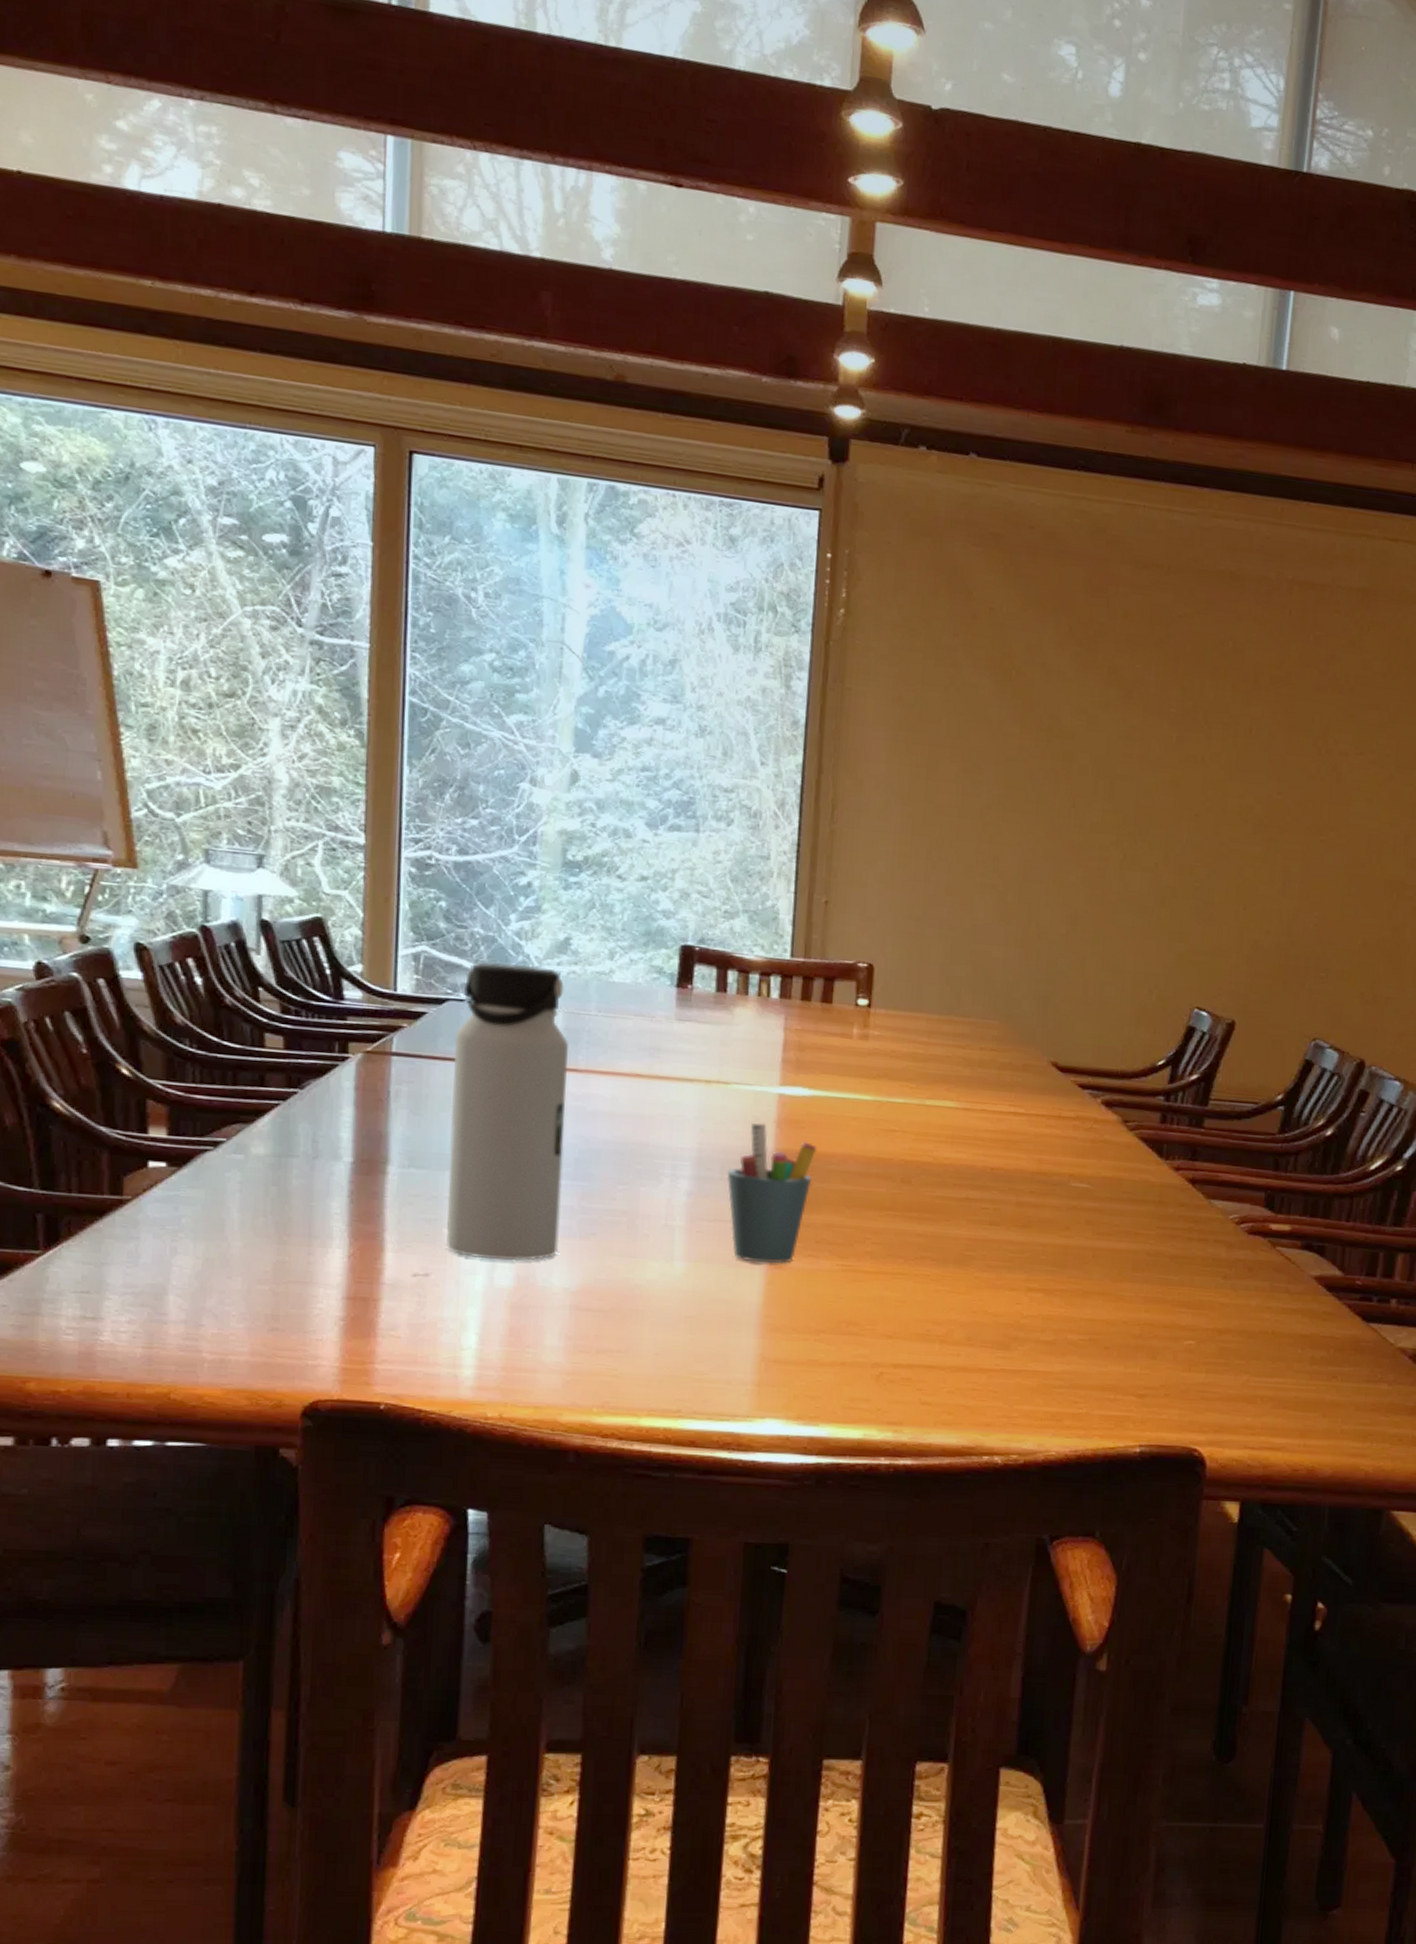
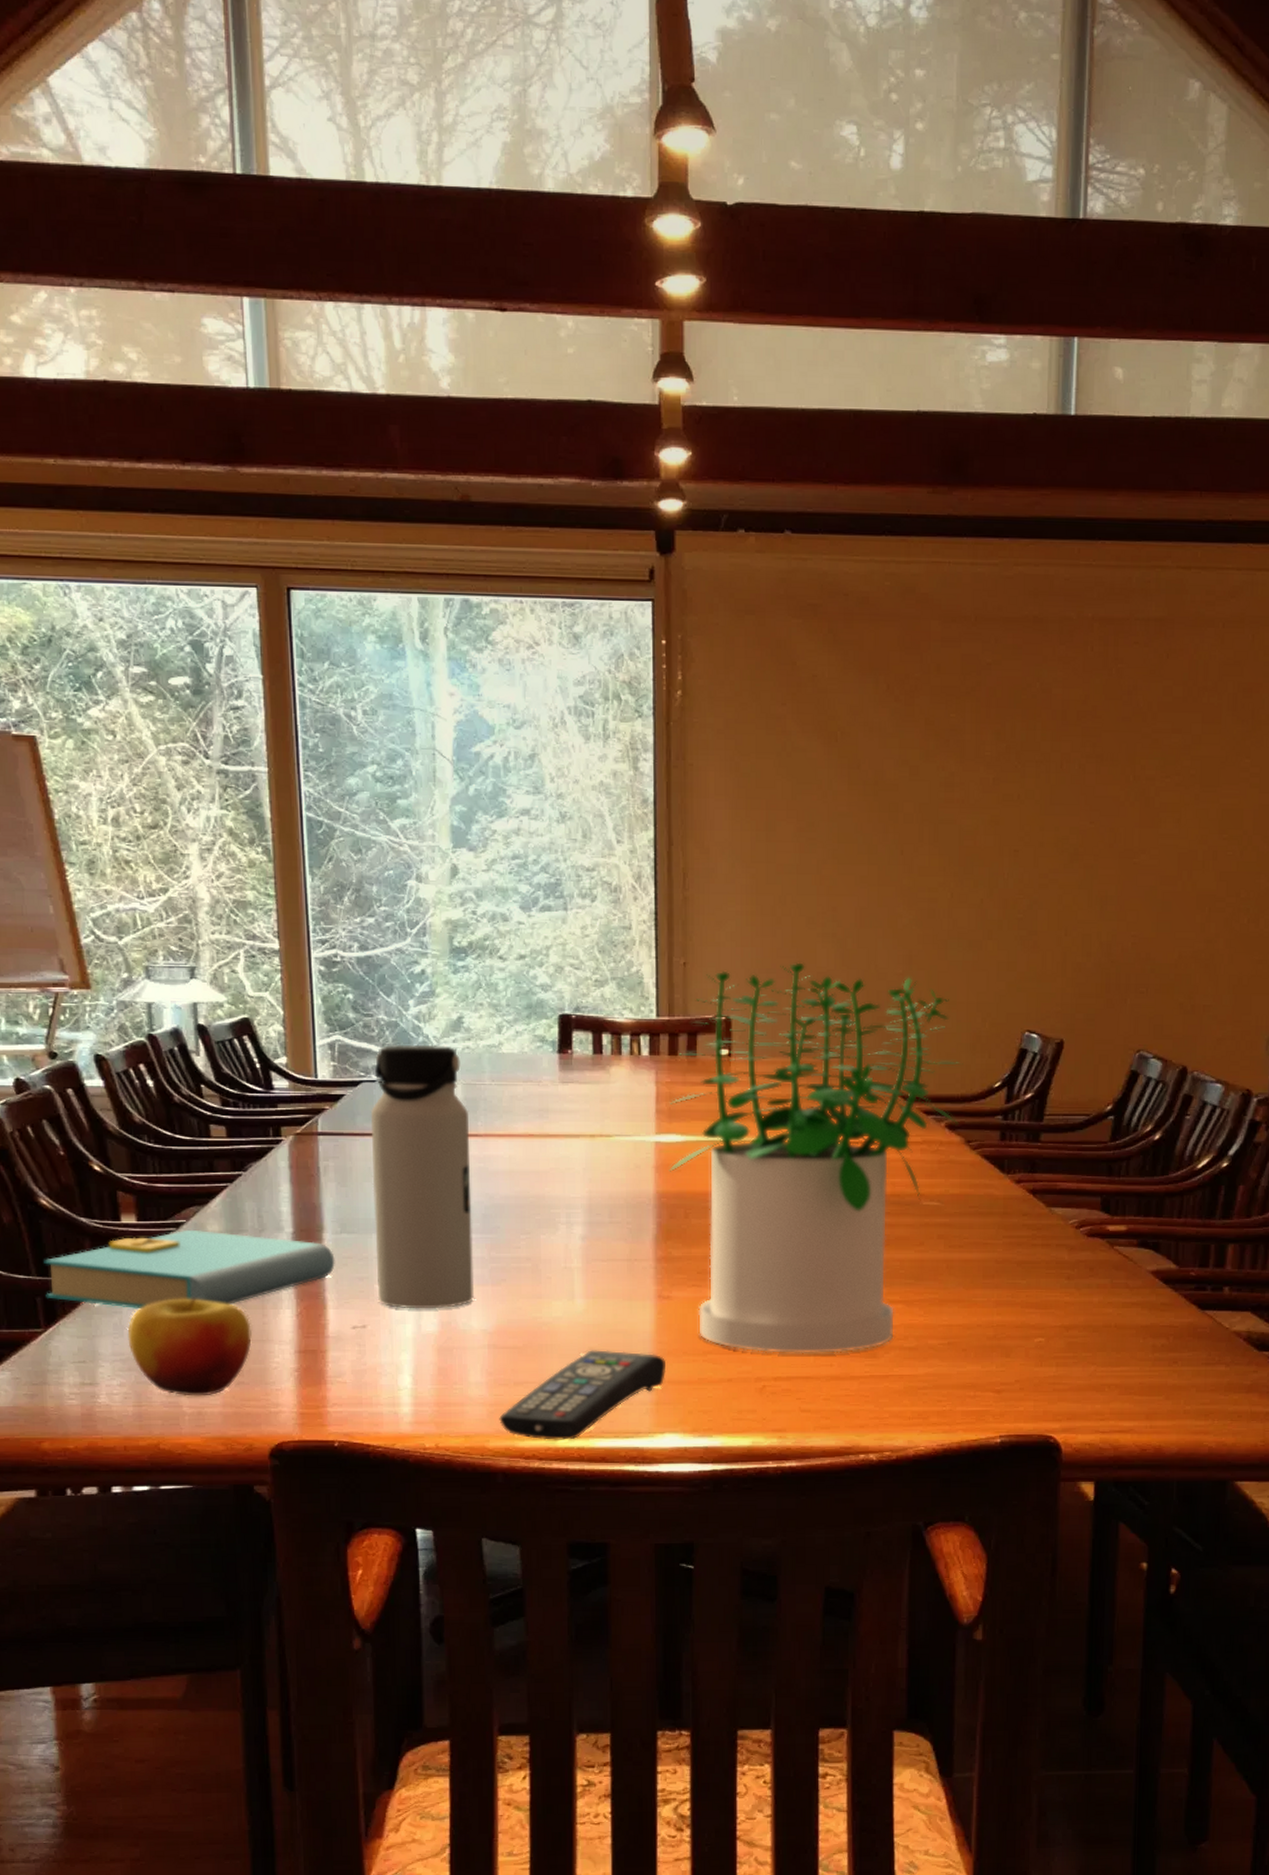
book: none [49,1149,399,1239] -> present [44,1229,335,1308]
apple: none [143,1227,293,1342] -> present [127,1298,252,1396]
remote control: none [575,1319,772,1419] -> present [499,1350,665,1440]
pen holder: present [726,1122,817,1264] -> none [615,1169,693,1295]
potted plant: none [791,912,1126,1342] -> present [669,962,963,1354]

